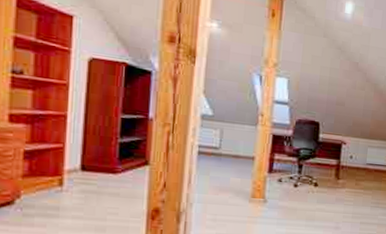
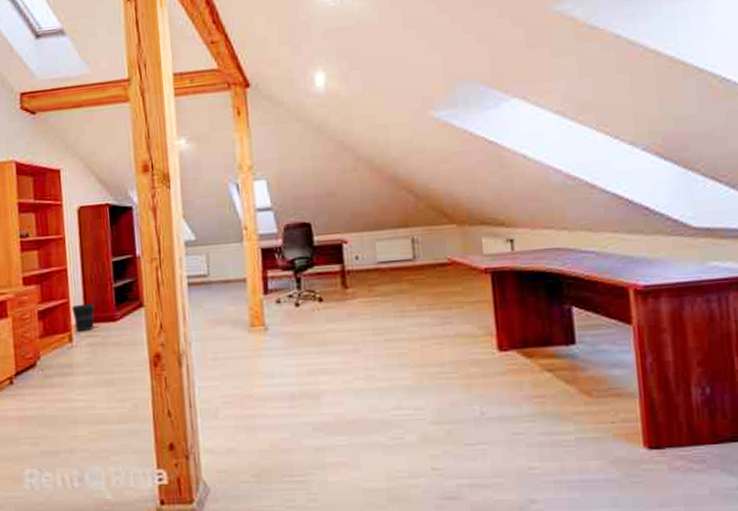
wastebasket: none [67,151,94,179] -> present [72,303,95,332]

